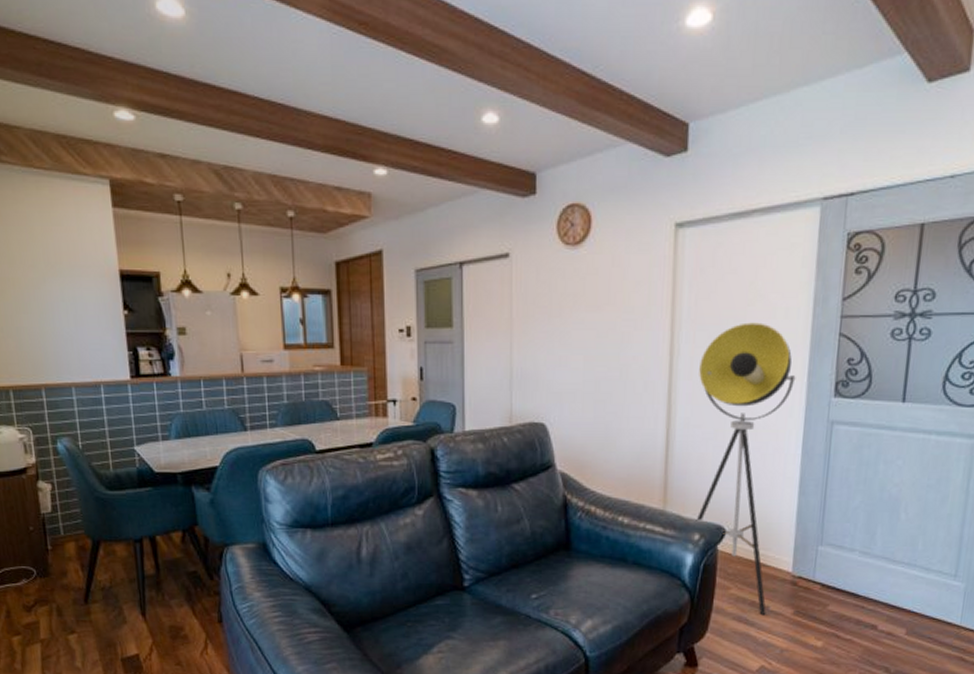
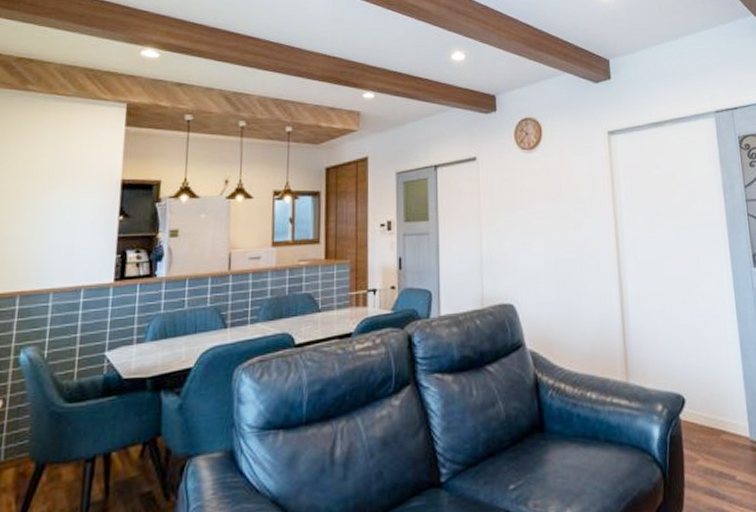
floor lamp: present [696,322,796,616] -> none [641,207,734,487]

